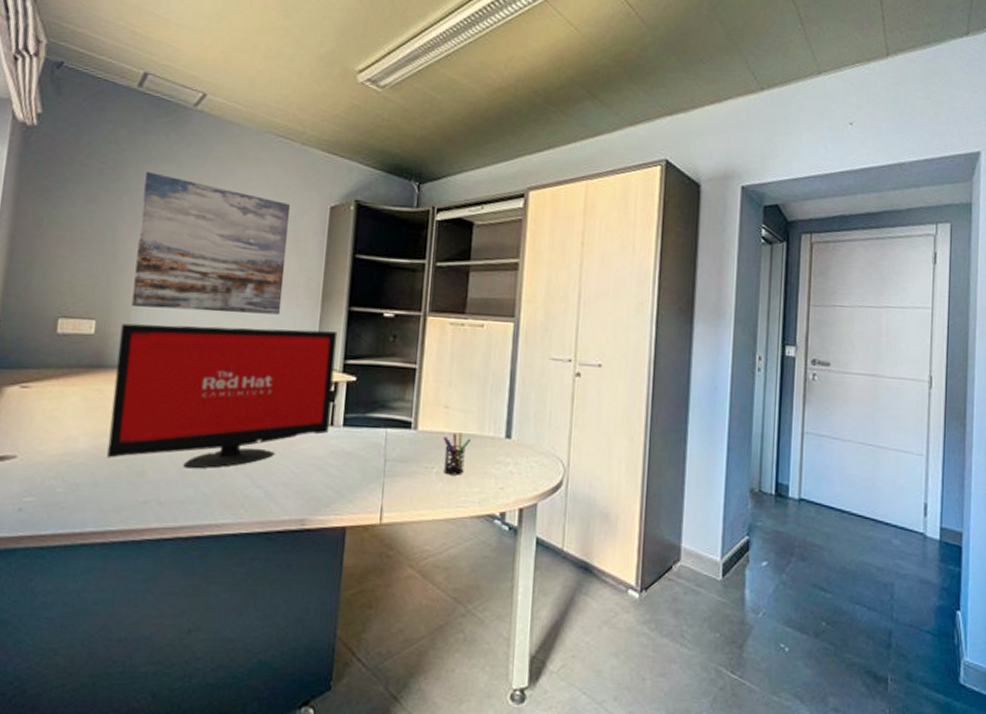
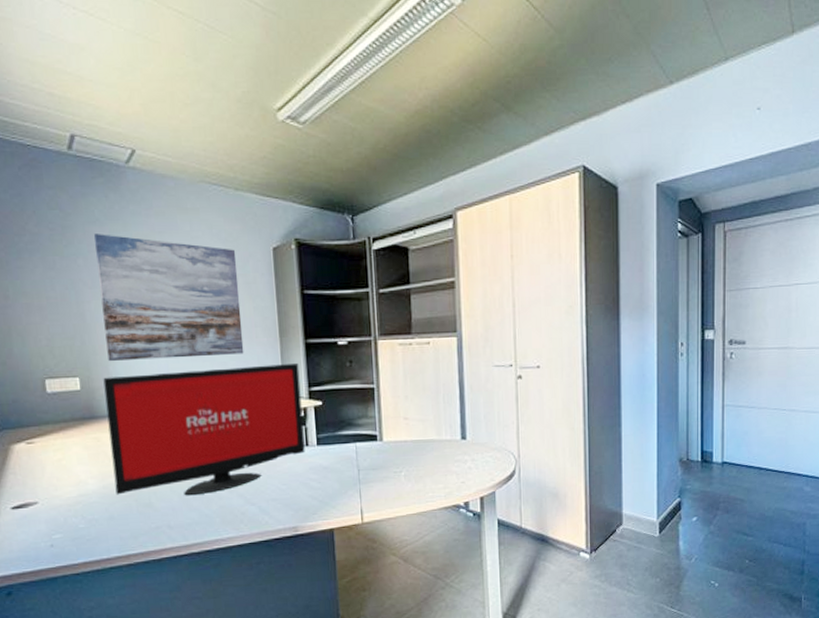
pen holder: present [443,433,471,475] -> none [406,439,431,476]

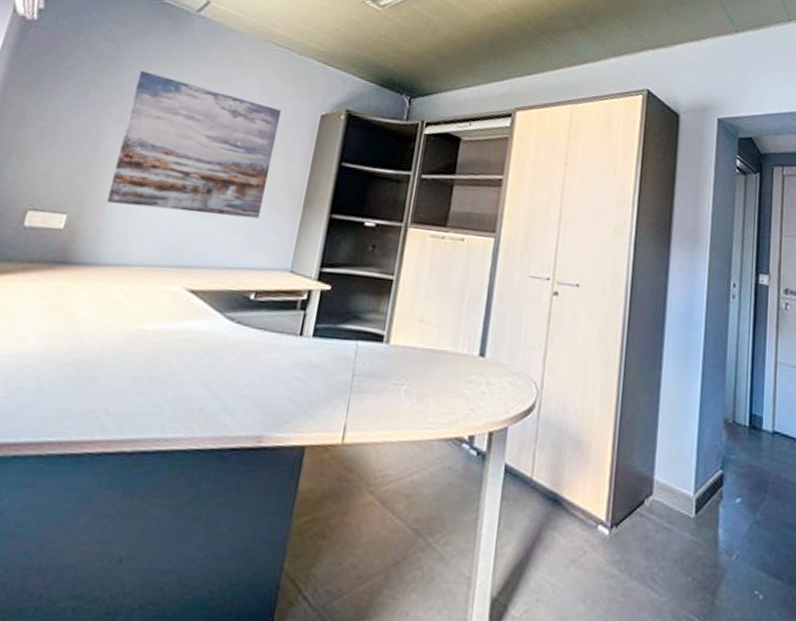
computer monitor: present [103,364,305,496] -> none [57,219,316,377]

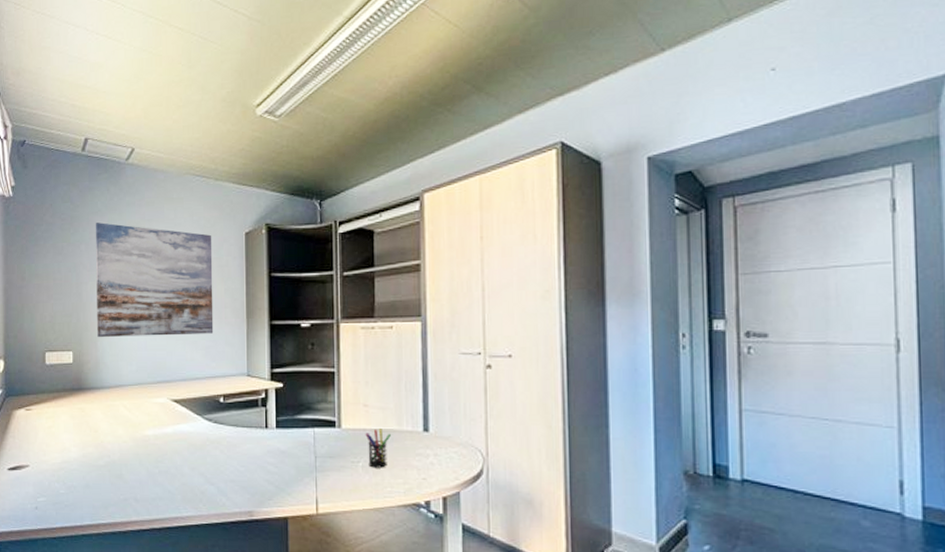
pen holder: none [413,348,443,394] -> present [365,429,391,468]

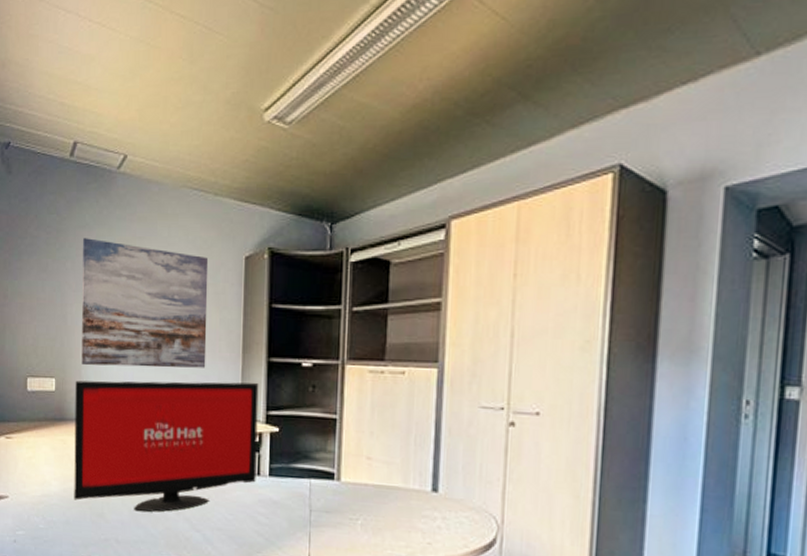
computer monitor: none [92,345,264,471] -> present [74,380,259,512]
pen holder: present [365,429,391,468] -> none [366,485,395,528]

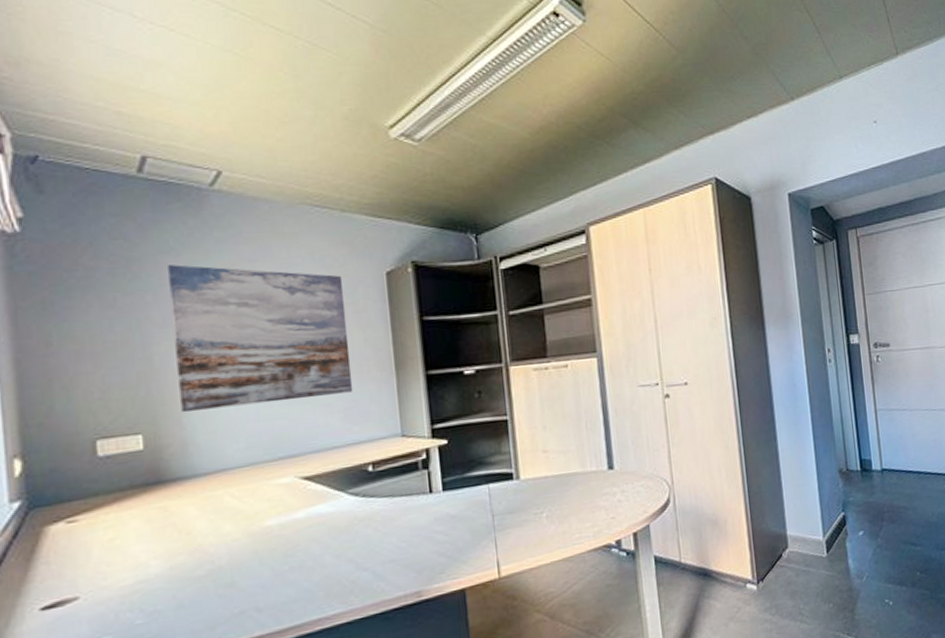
computer monitor: present [74,380,259,512] -> none [174,399,429,577]

